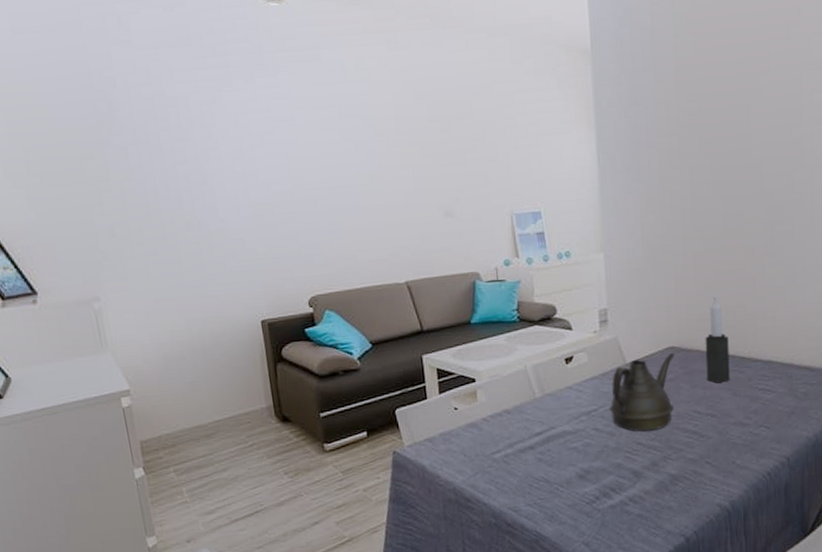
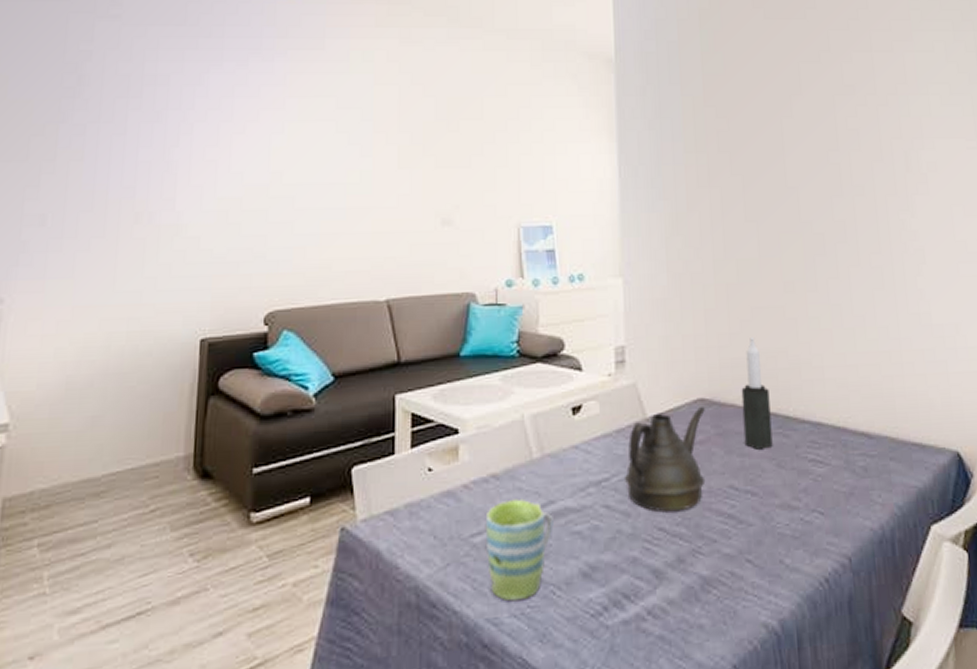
mug: none [502,426,555,496] -> present [485,498,553,602]

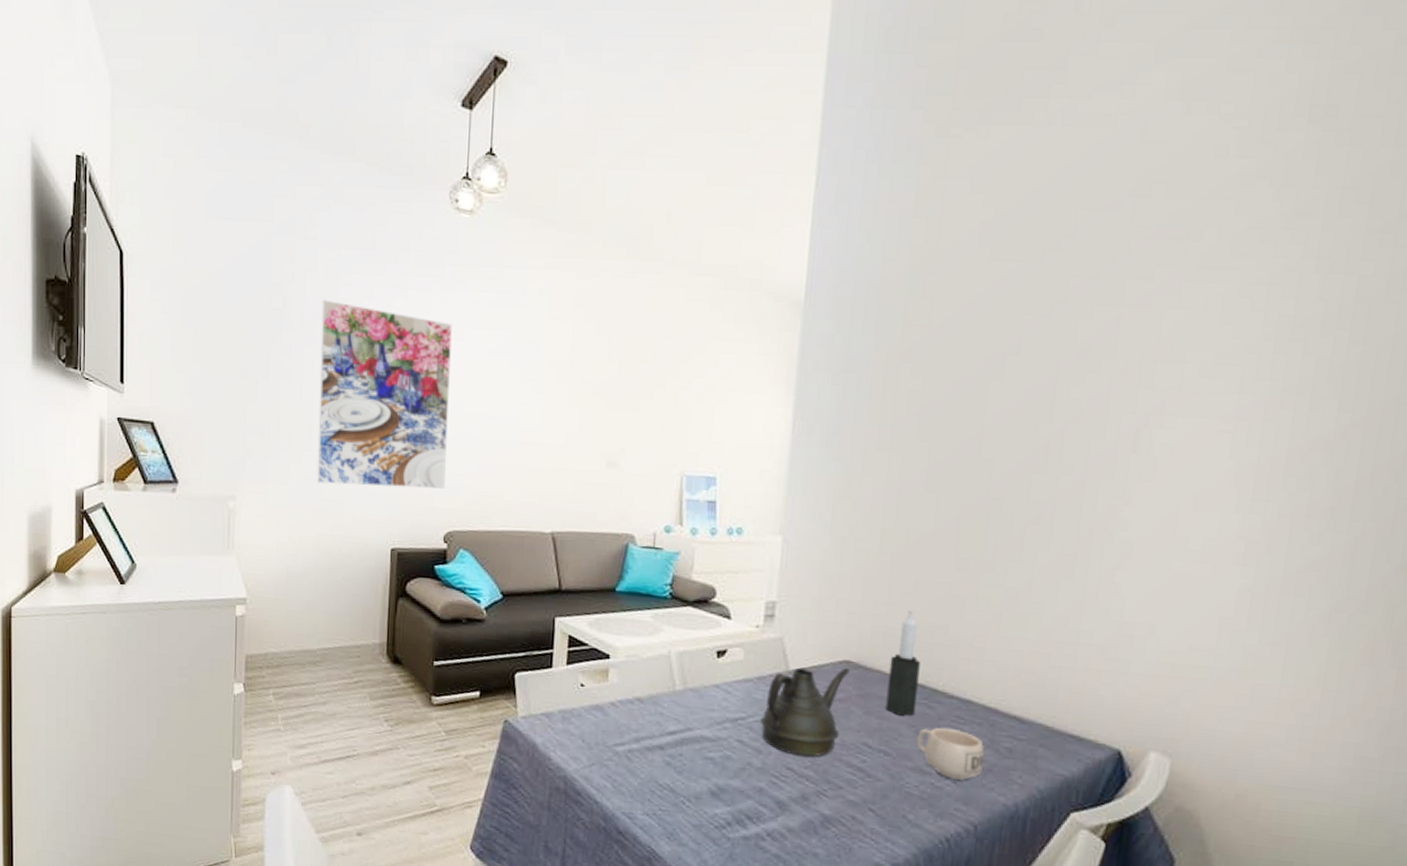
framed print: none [110,76,271,273] -> present [317,299,452,489]
mug: present [485,498,553,602] -> none [626,721,690,804]
mug: none [779,454,846,510] -> present [916,727,985,780]

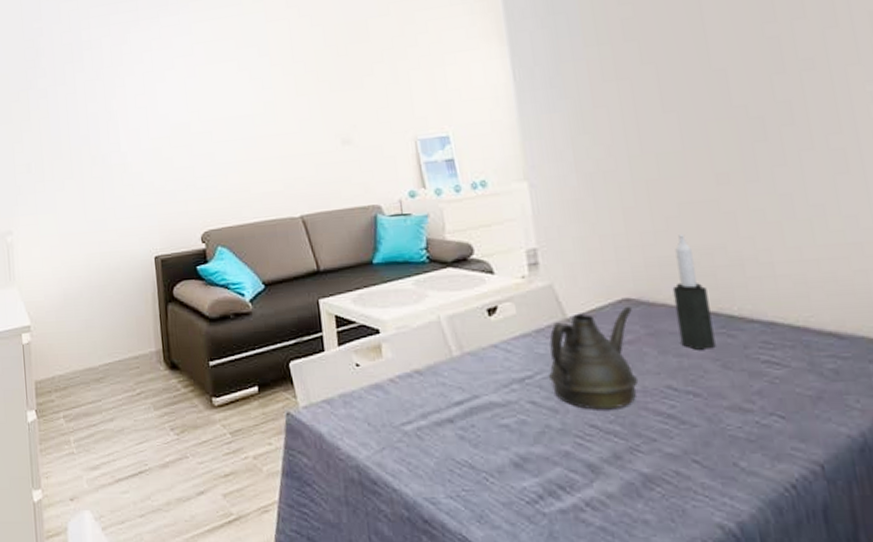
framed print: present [317,299,452,489] -> none [68,43,195,206]
mug: present [916,727,985,780] -> none [725,355,812,414]

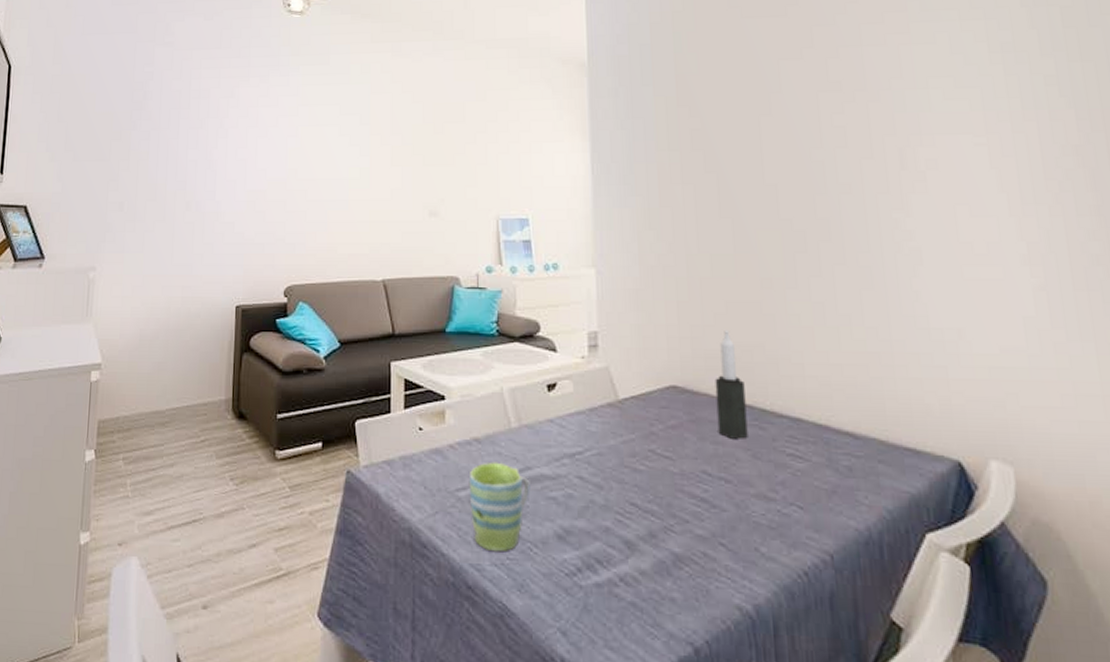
mug: none [413,392,480,484] -> present [469,462,530,552]
teapot: present [549,305,639,410] -> none [598,392,678,490]

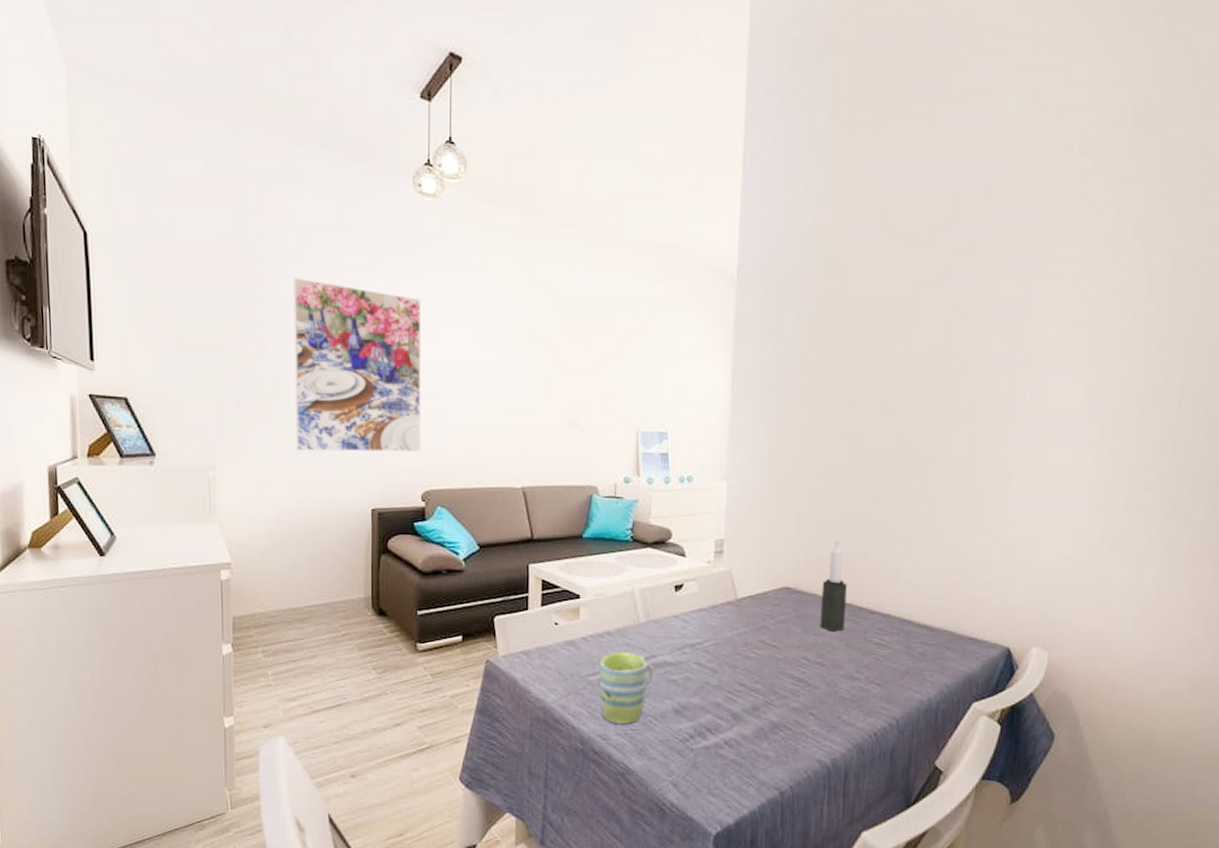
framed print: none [169,91,287,249] -> present [293,277,421,452]

